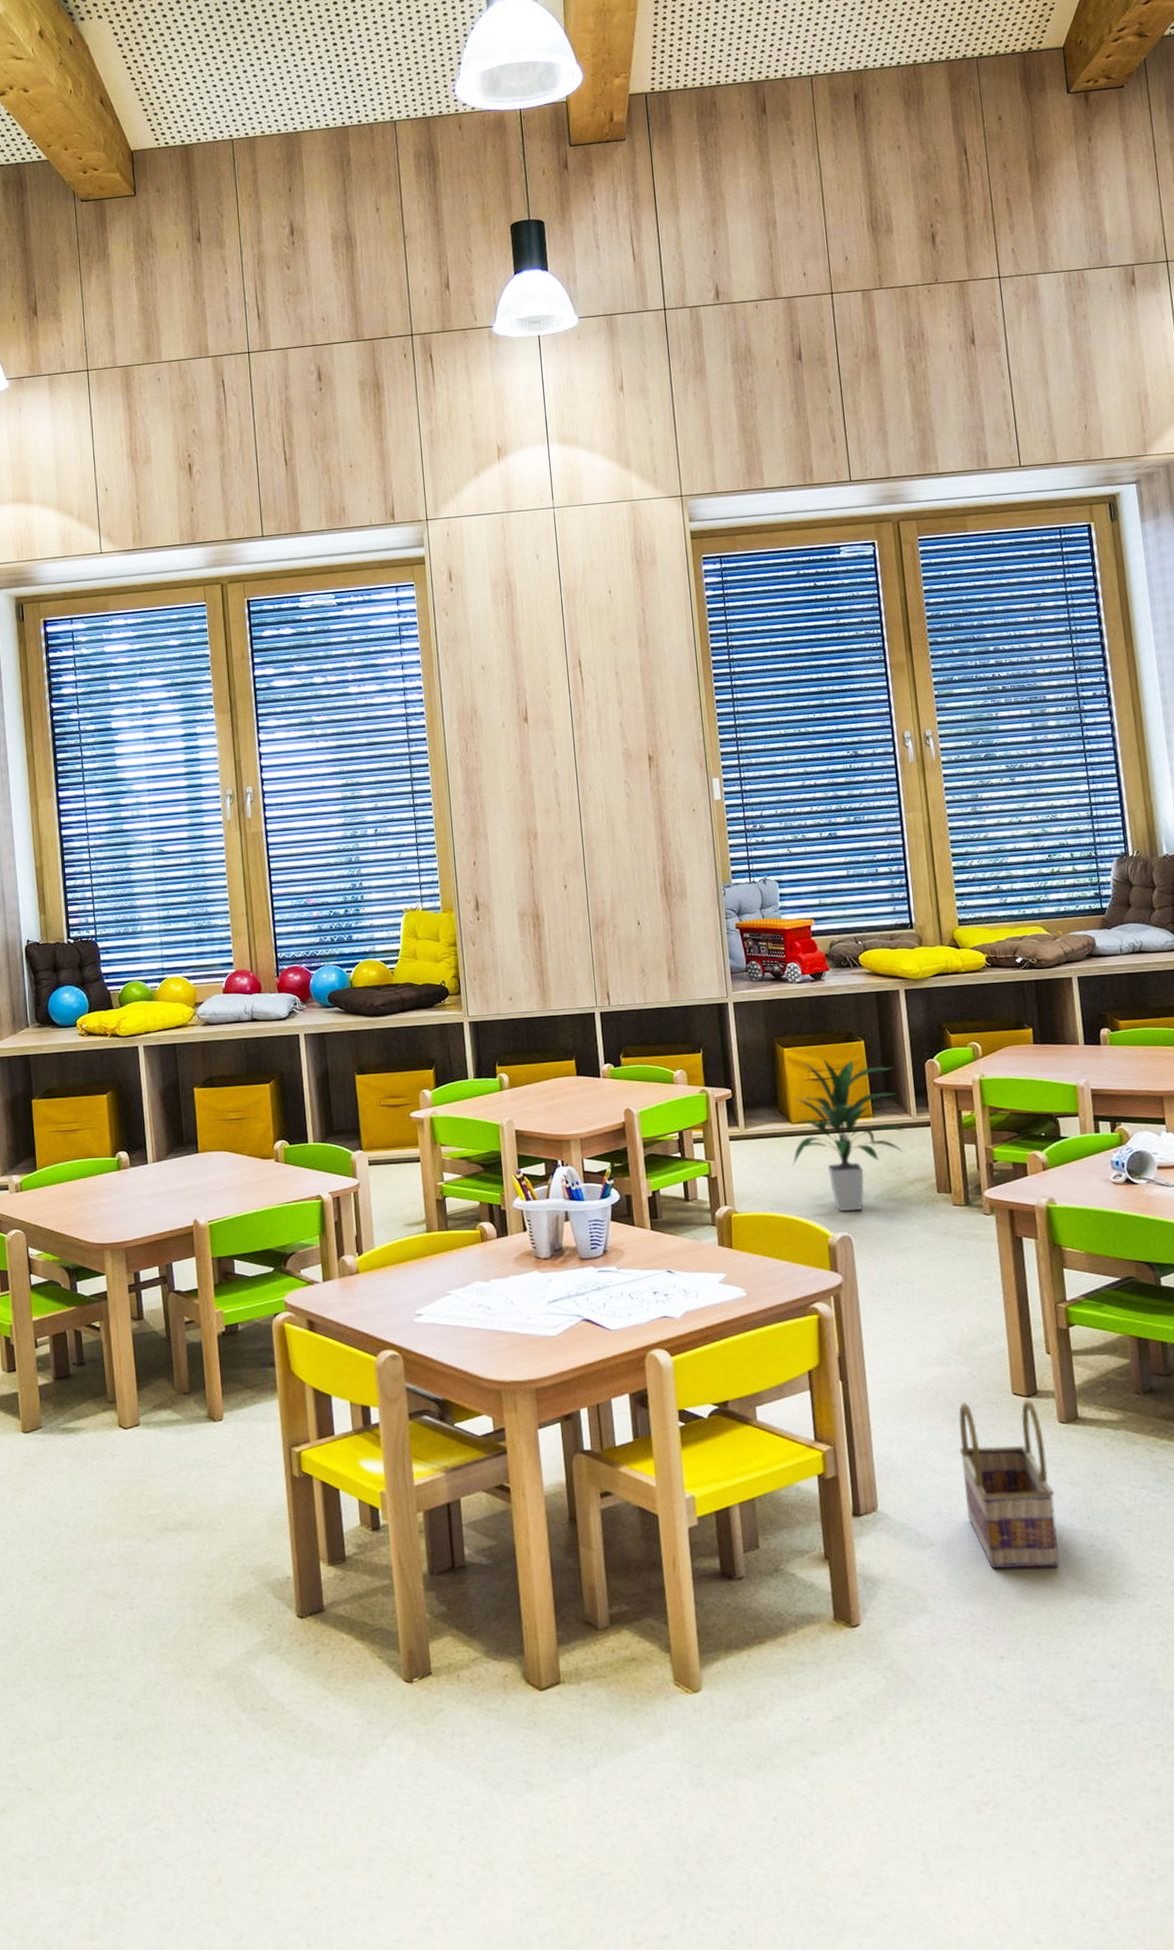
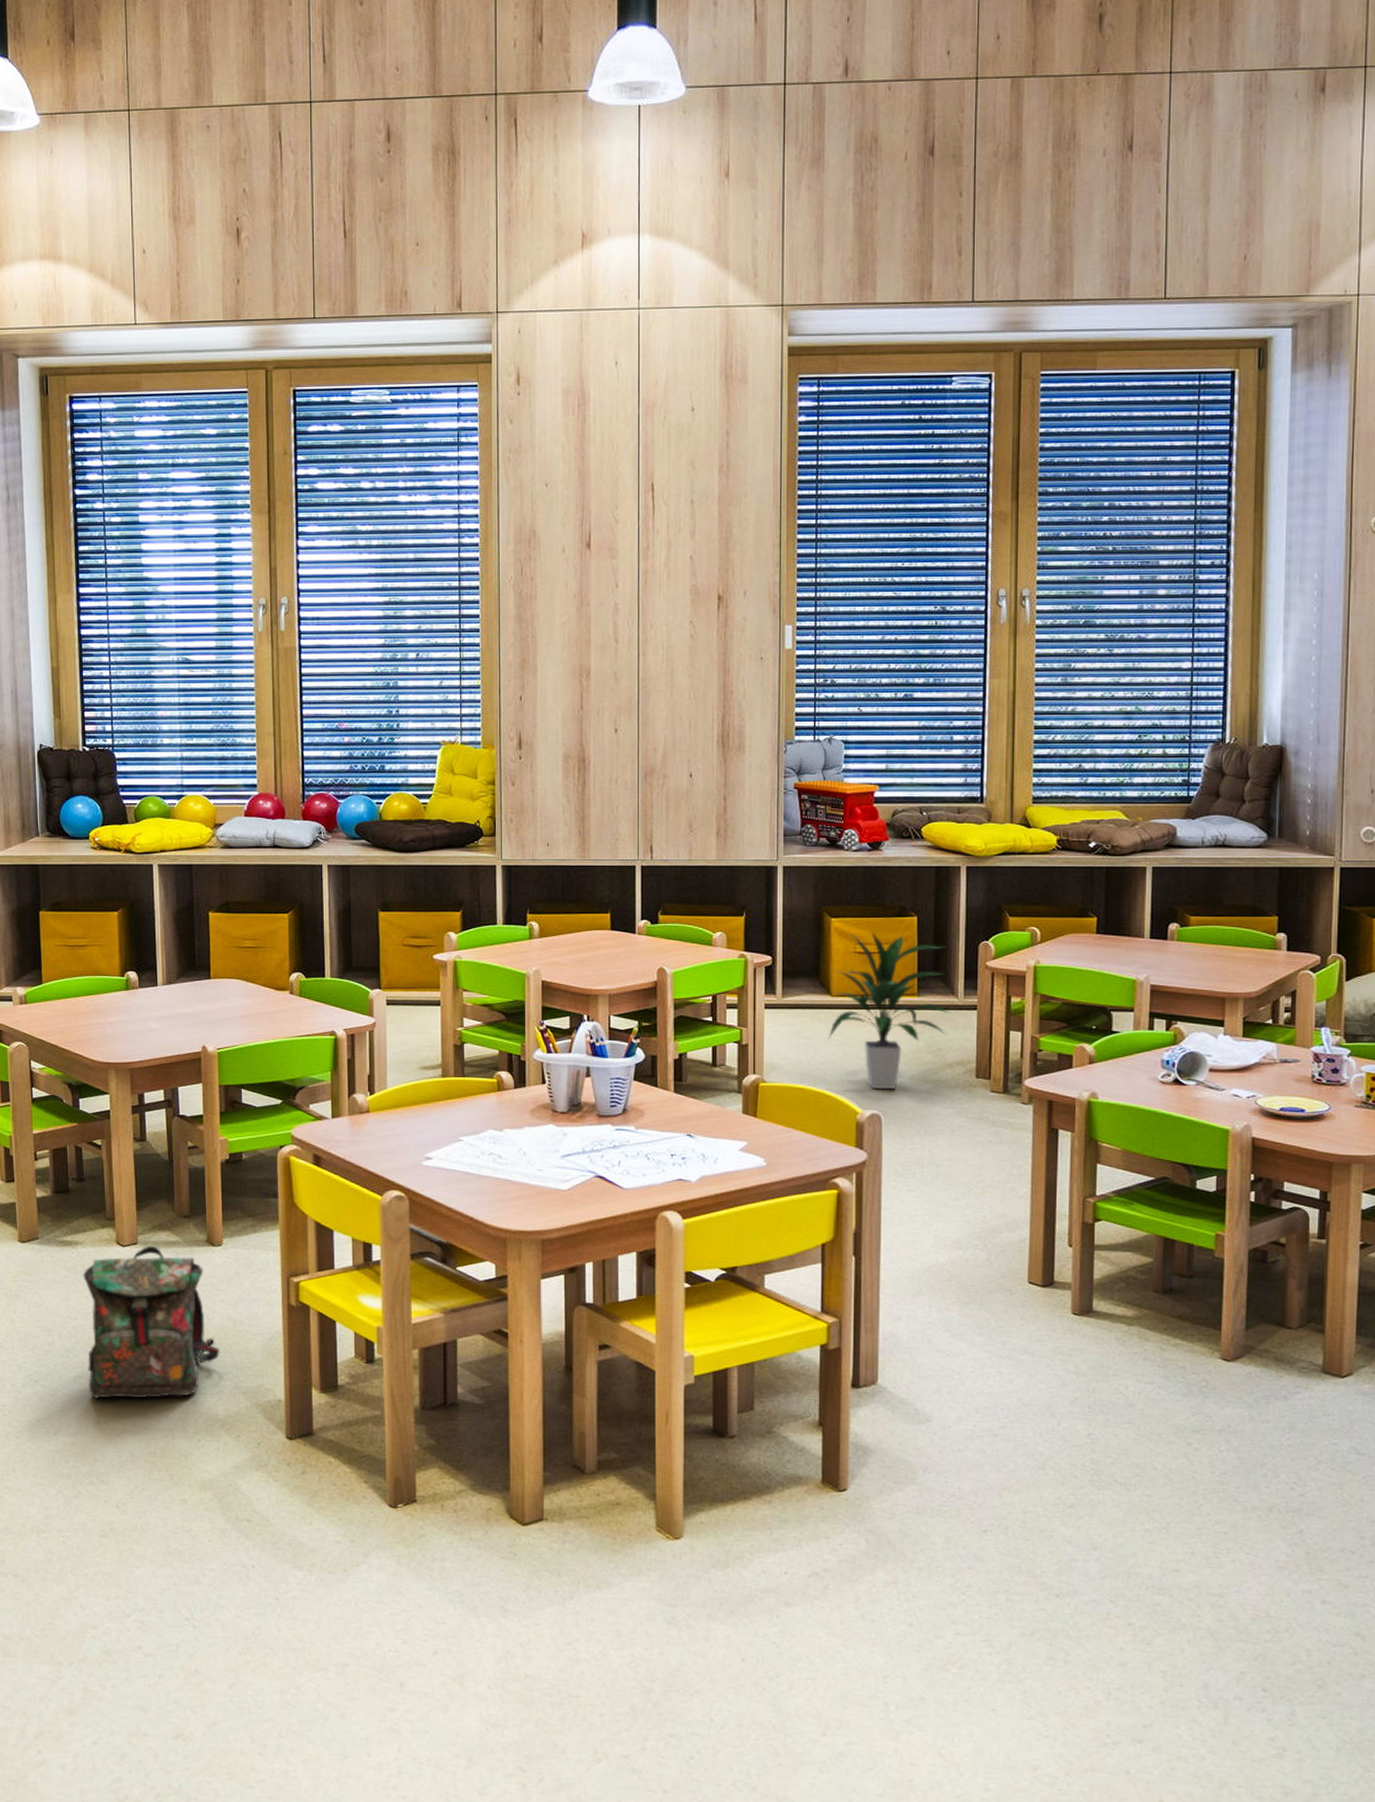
backpack: none [87,1425,226,1591] -> present [83,1245,220,1399]
basket: present [959,1399,1060,1570] -> none [966,1287,1059,1451]

